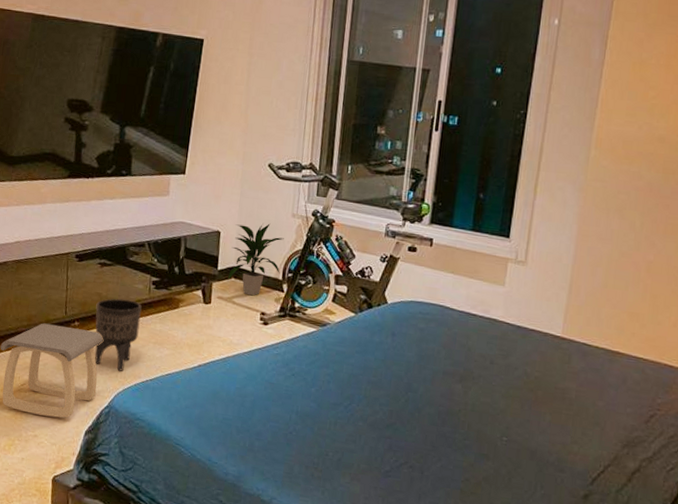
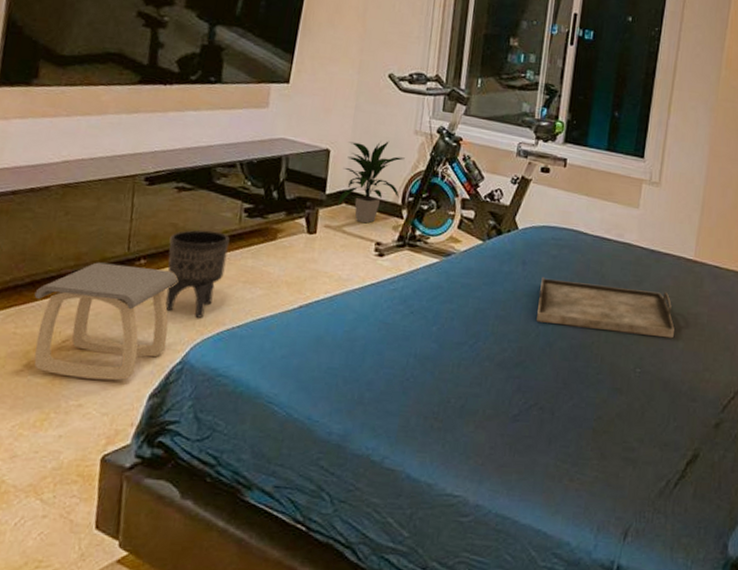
serving tray: none [406,348,541,411] -> present [536,277,675,339]

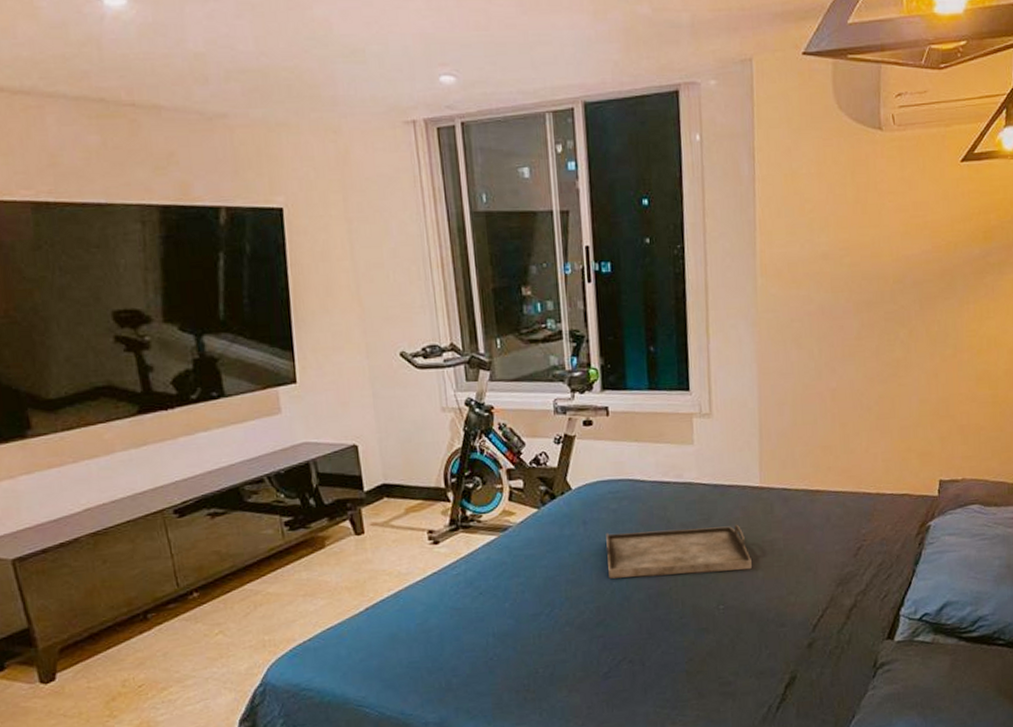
stool: present [34,262,178,381] -> none [96,598,243,719]
planter: present [165,229,230,318] -> none [216,550,281,639]
indoor plant: present [337,141,405,224] -> none [374,424,441,514]

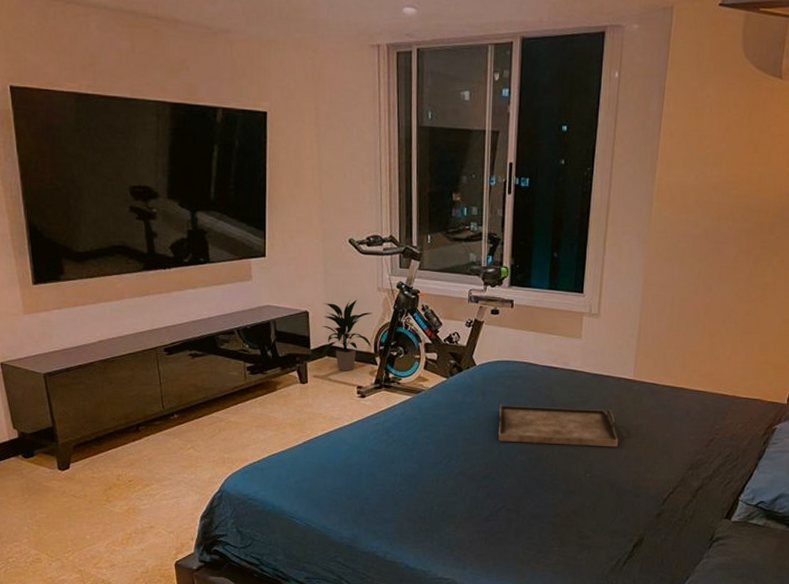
indoor plant: none [374,424,441,514] -> present [321,299,372,371]

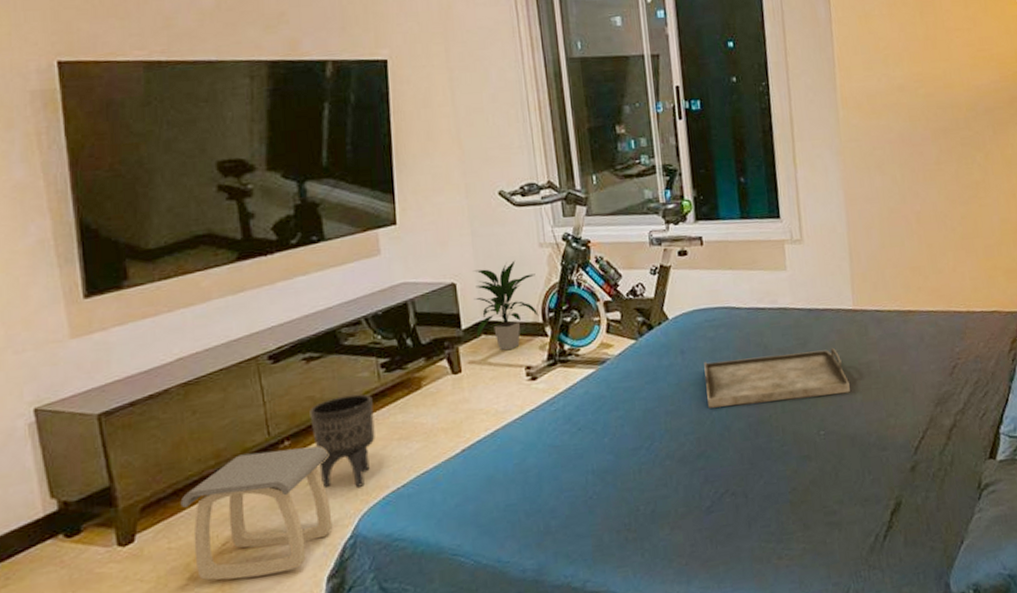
stool: none [100,419,206,508] -> present [180,446,333,580]
planter: none [193,387,240,457] -> present [309,394,375,487]

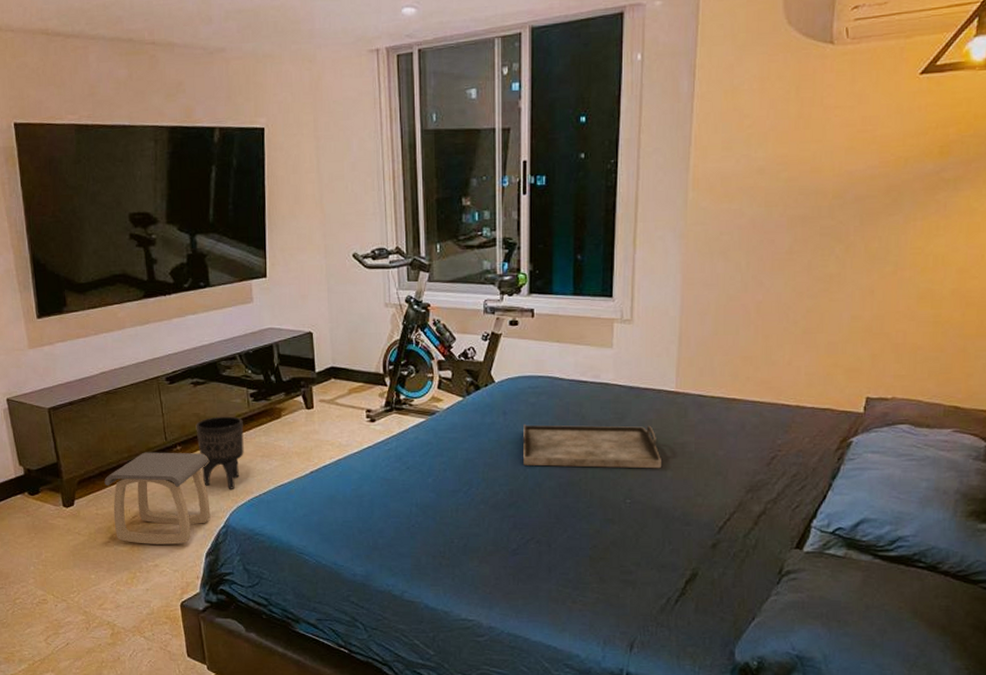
indoor plant: present [473,260,539,351] -> none [326,317,380,394]

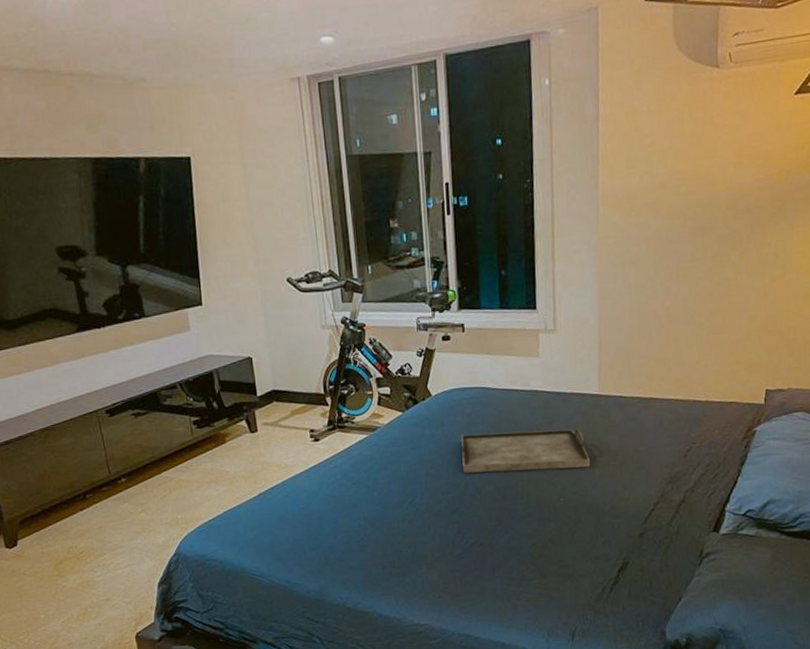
stool: present [104,452,211,545] -> none [47,483,161,579]
planter: present [195,416,244,489] -> none [139,444,191,517]

